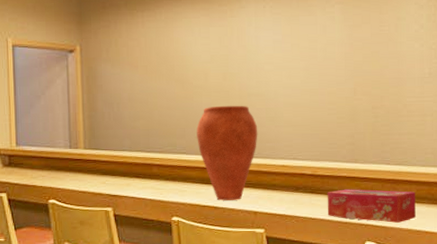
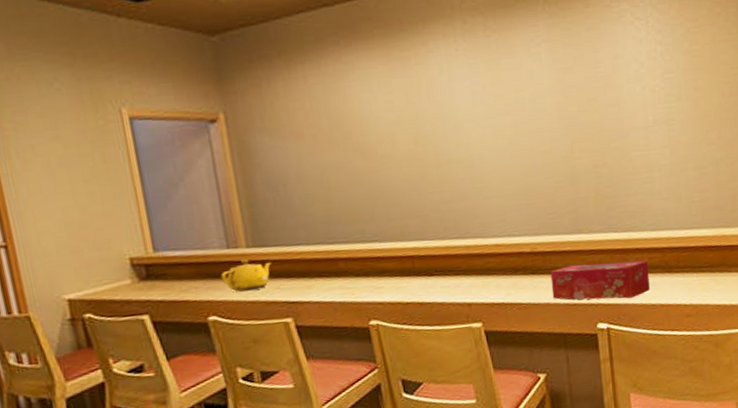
teapot: none [62,158,102,183] -> present [220,259,272,292]
vase: present [196,105,258,201] -> none [388,175,464,295]

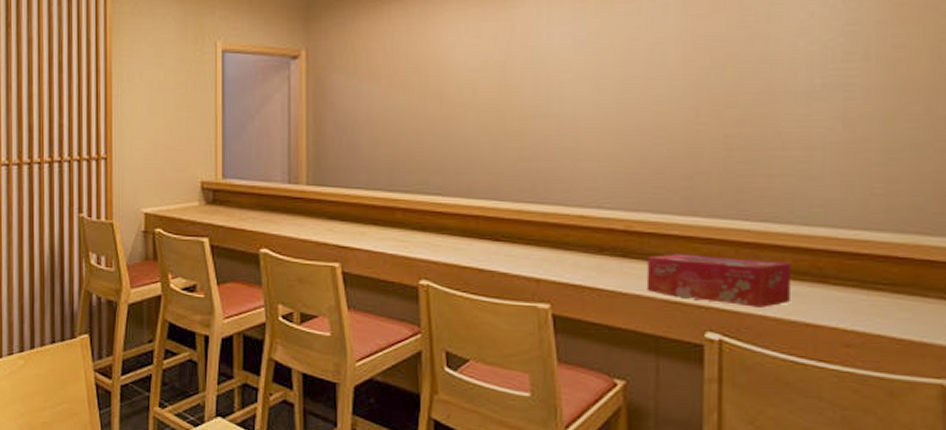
teapot: present [220,259,272,292] -> none [278,196,329,228]

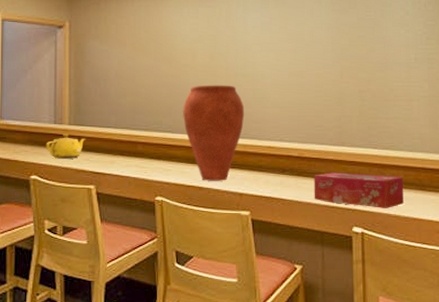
teapot: none [278,196,329,228] -> present [46,133,86,159]
vase: none [458,130,546,262] -> present [183,85,245,181]

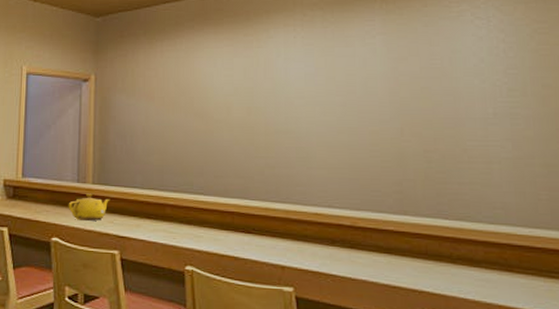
vase: present [183,85,245,181] -> none [216,142,287,251]
tissue box: present [313,172,404,208] -> none [370,246,485,292]

